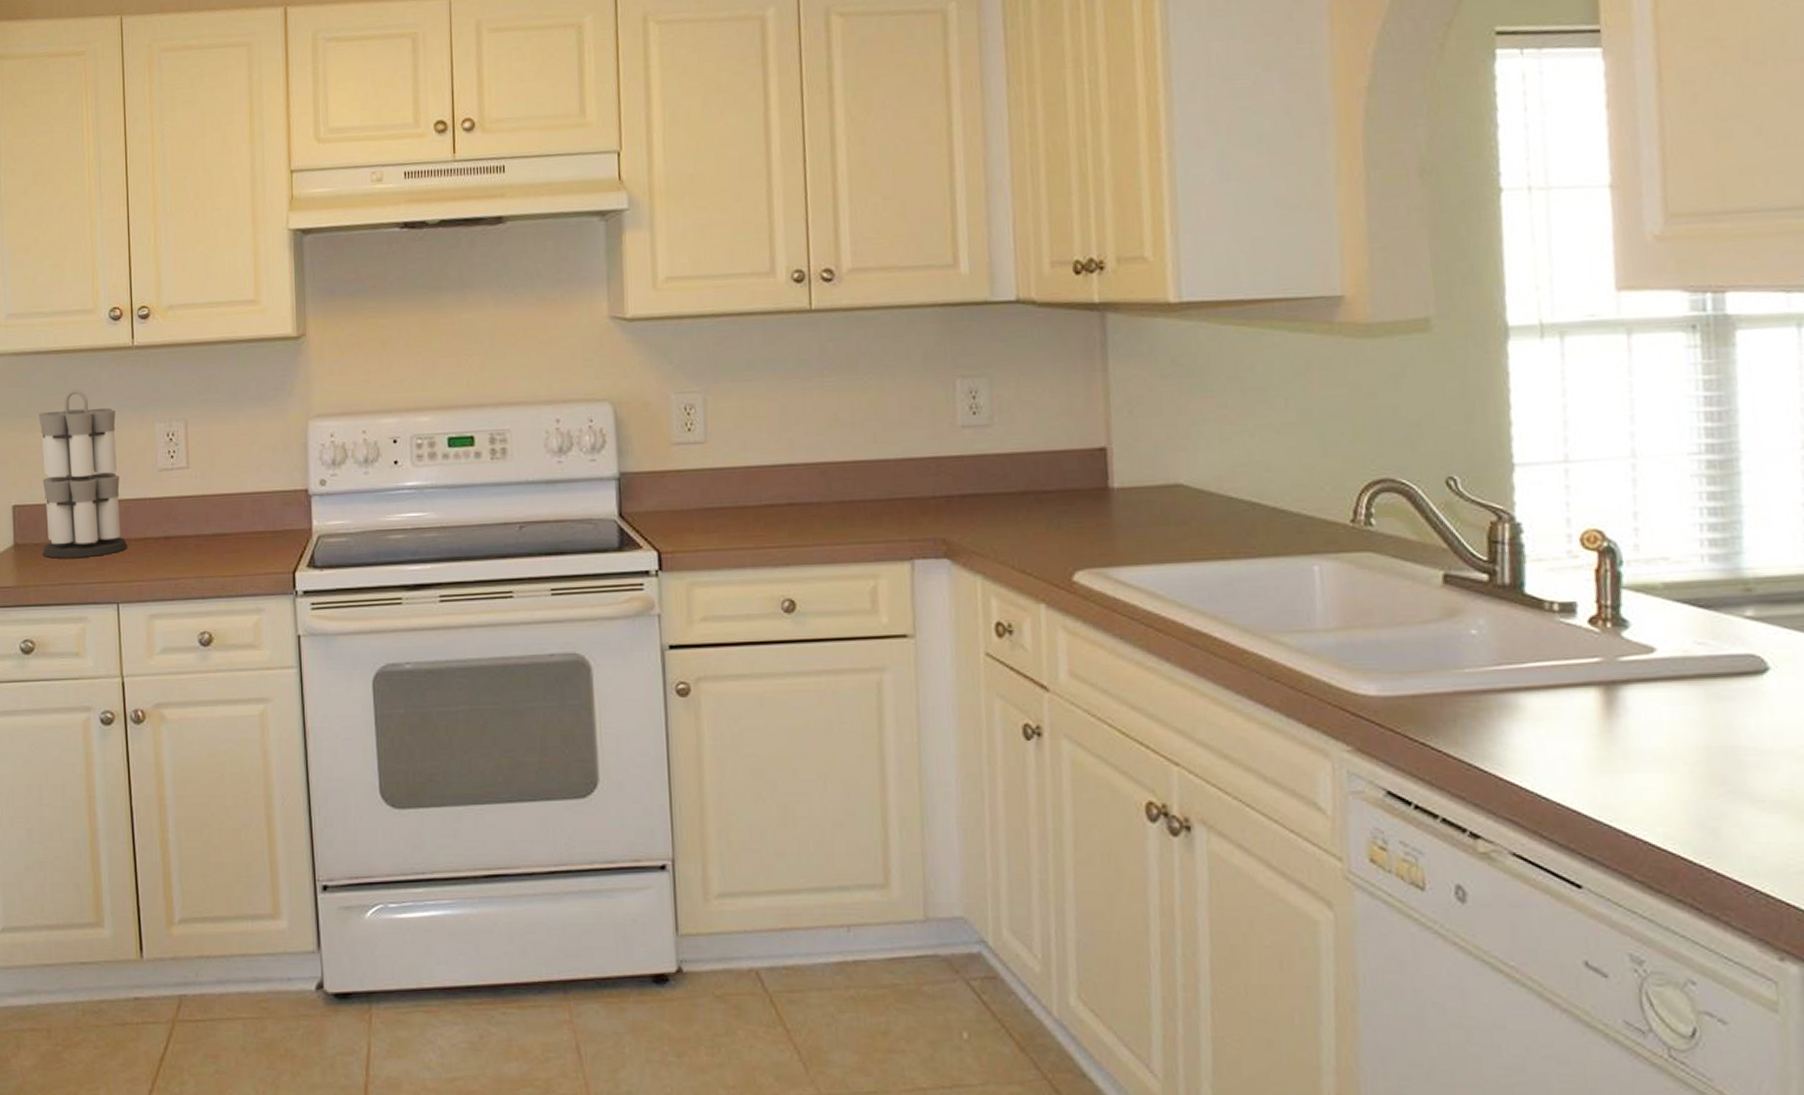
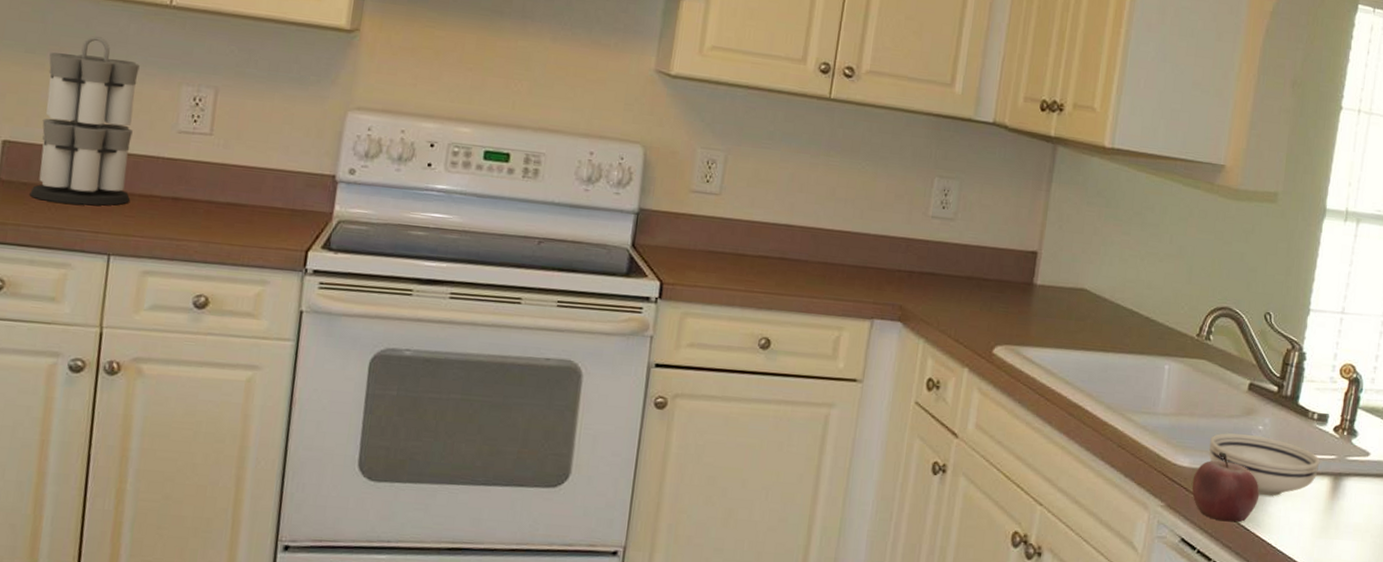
fruit: none [1386,669,1493,763] -> present [1192,451,1260,522]
bowl: none [1401,642,1578,723] -> present [1209,432,1320,497]

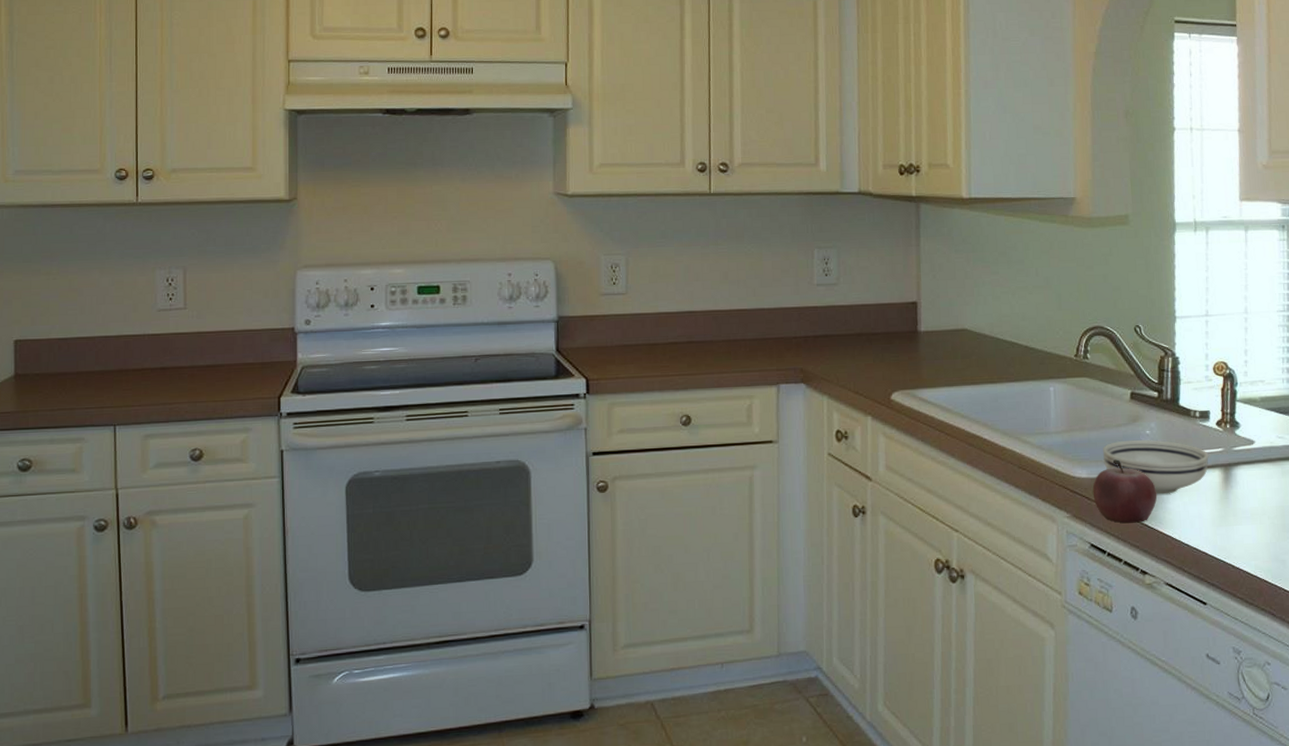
spice rack: present [29,36,140,206] -> none [42,239,126,387]

